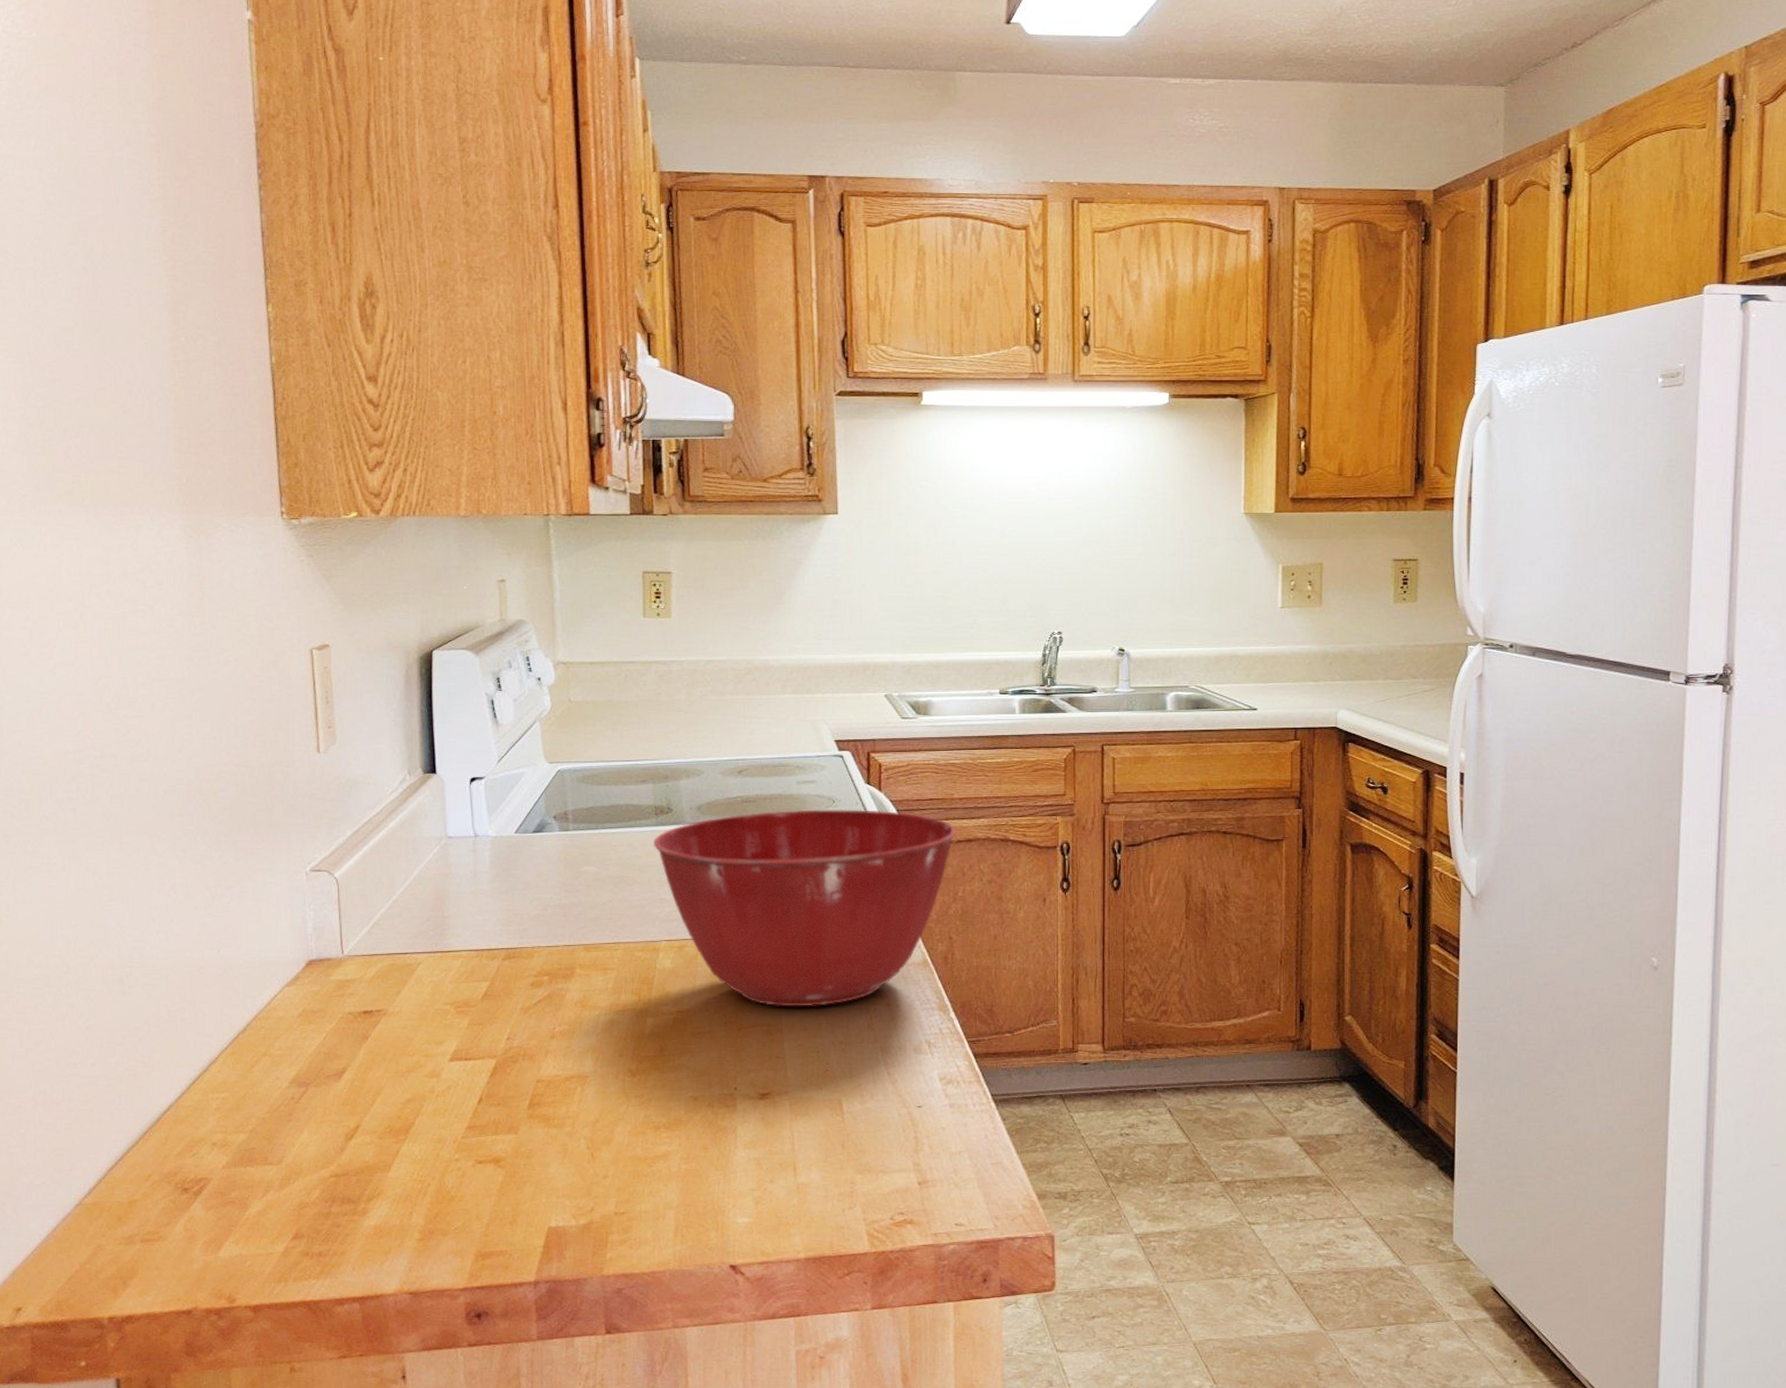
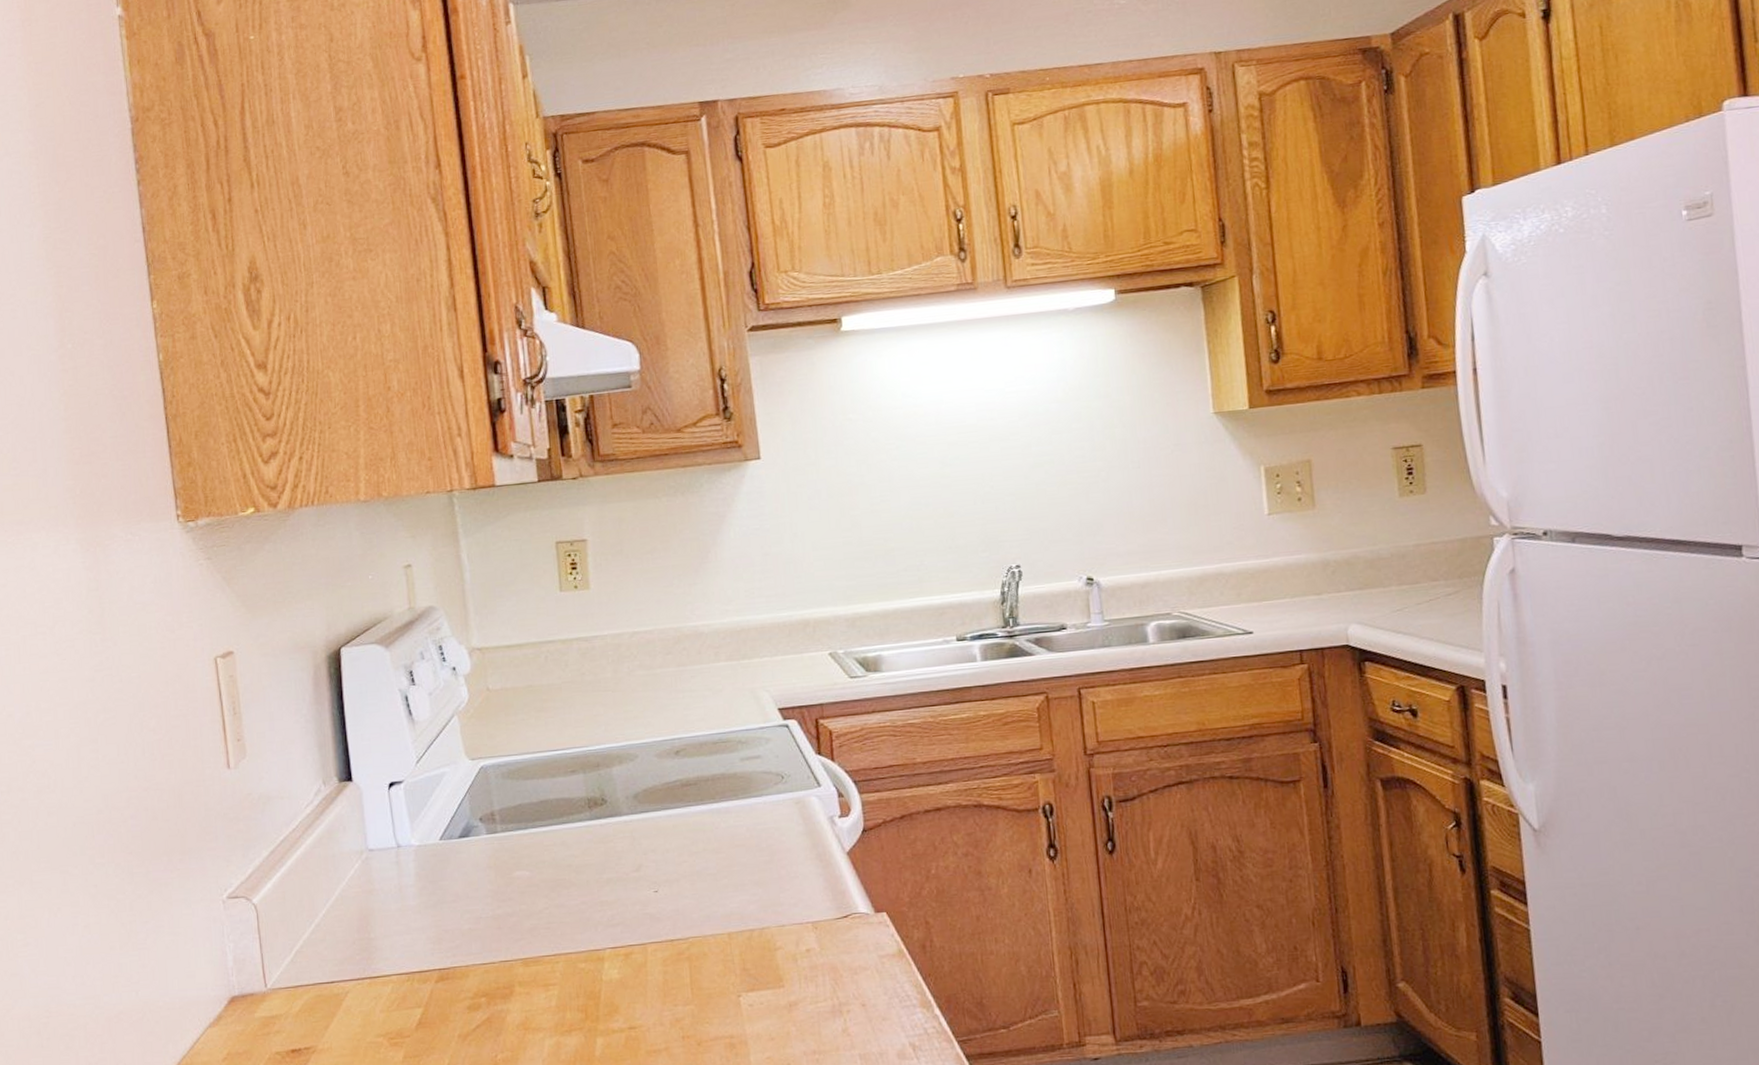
mixing bowl: present [653,809,956,1007] -> none [588,783,923,1016]

